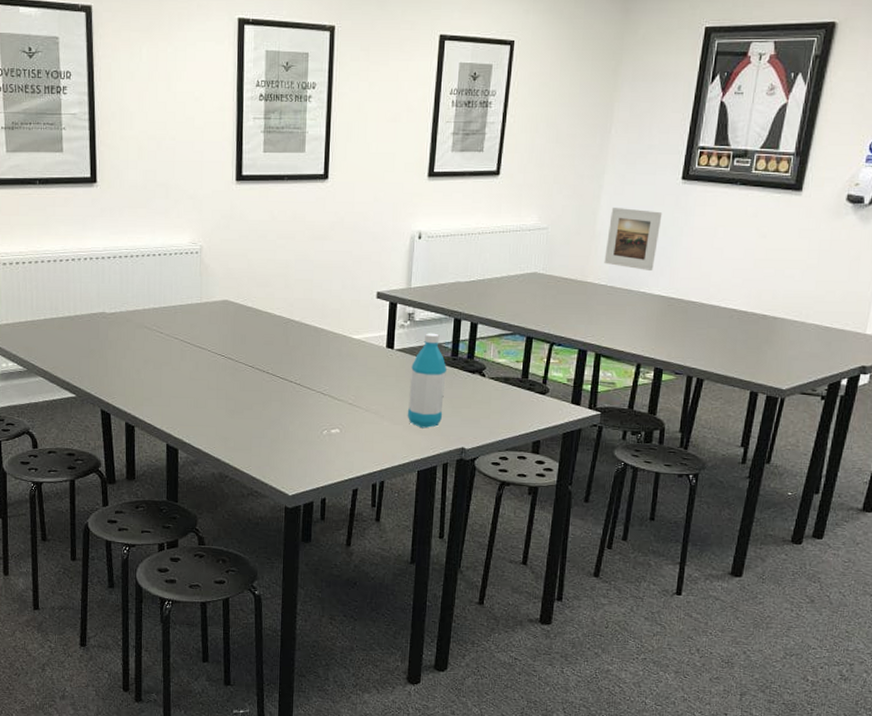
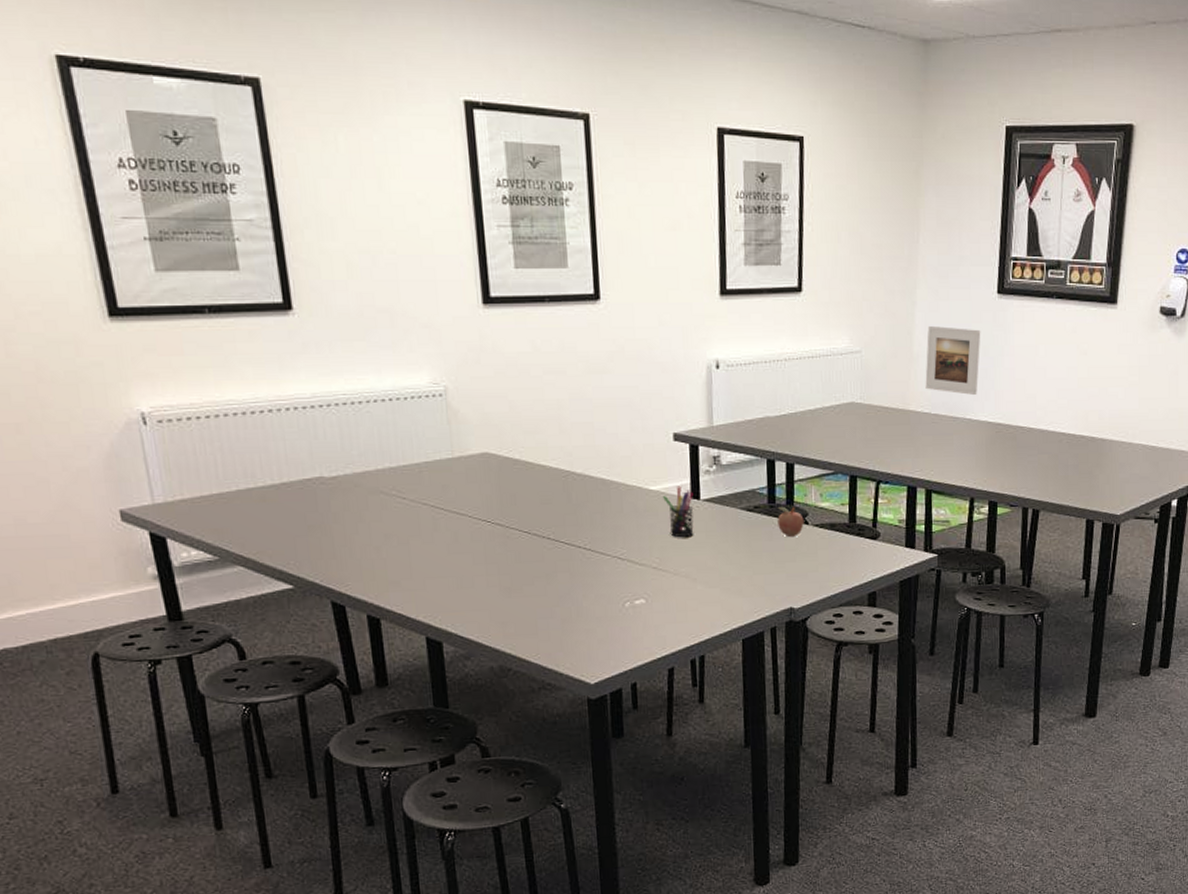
pen holder: none [363,336,388,381] -> present [663,485,694,538]
water bottle: present [407,333,447,429] -> none [723,478,765,590]
fruit: none [458,359,482,387] -> present [777,506,804,538]

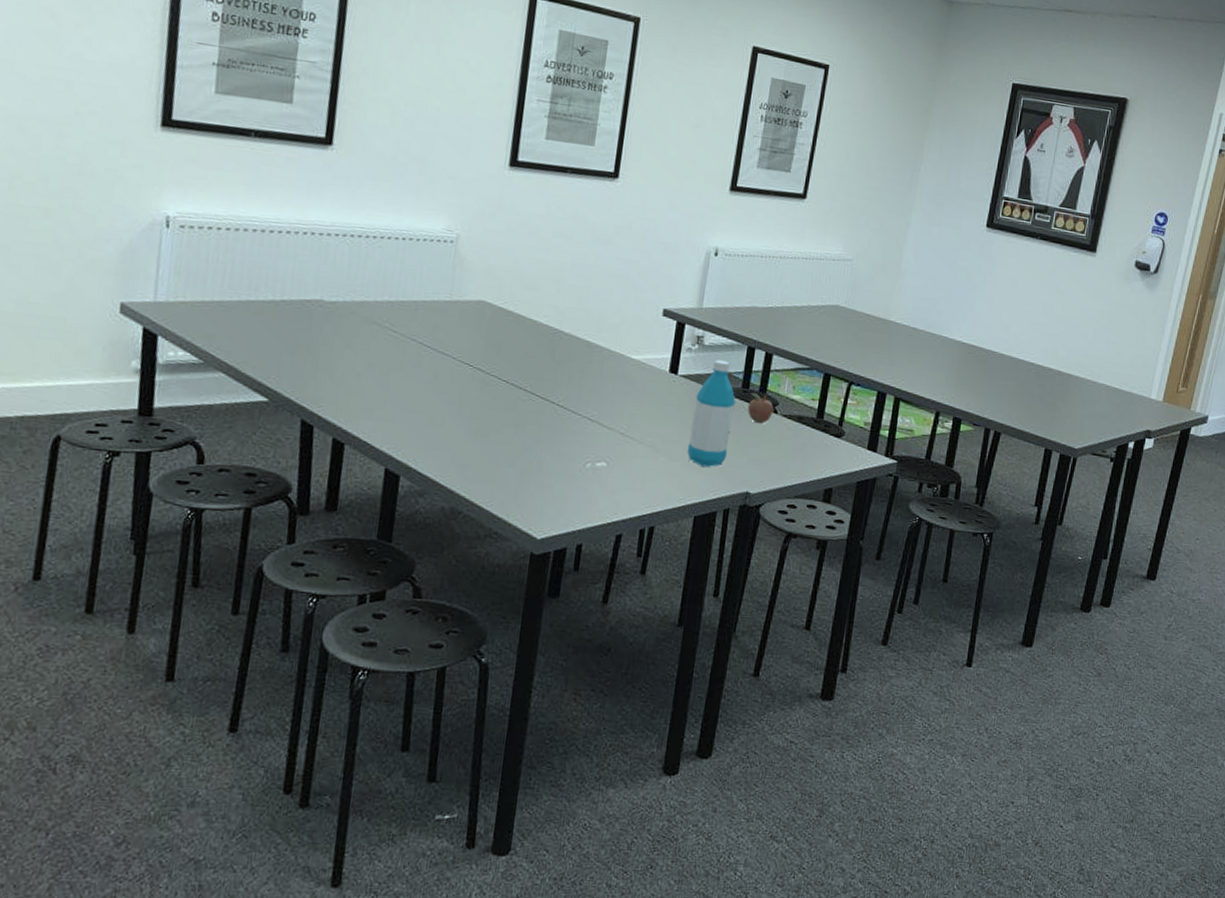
pen holder: present [663,485,694,538] -> none [642,358,672,409]
water bottle: none [723,478,765,590] -> present [686,359,736,468]
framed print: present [925,326,981,395] -> none [908,247,967,316]

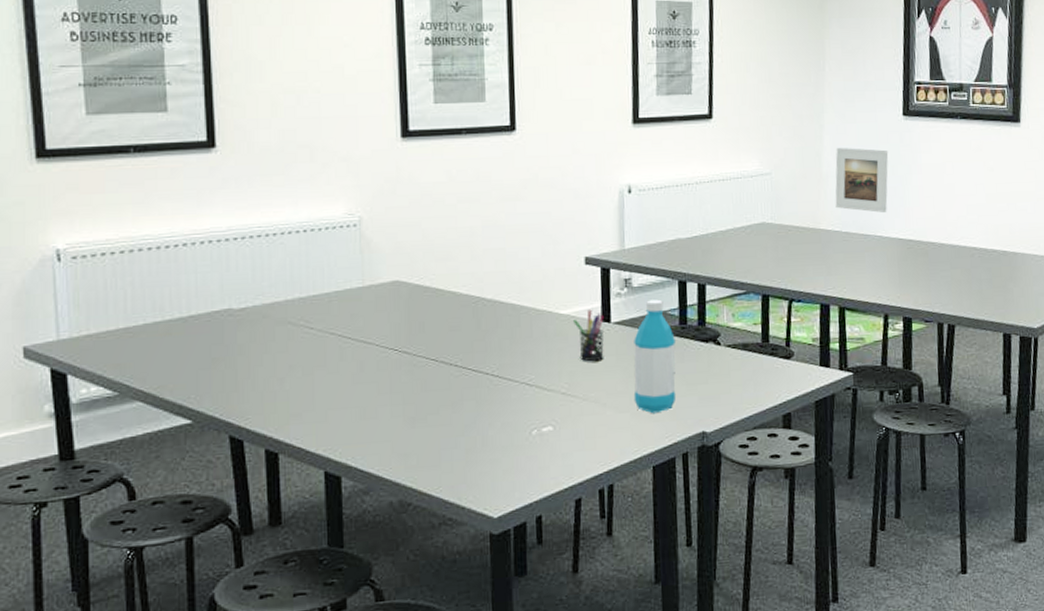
pen holder: none [642,358,672,409] -> present [573,309,604,362]
fruit: present [748,392,774,424] -> none [689,327,716,359]
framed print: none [908,247,967,316] -> present [835,148,889,213]

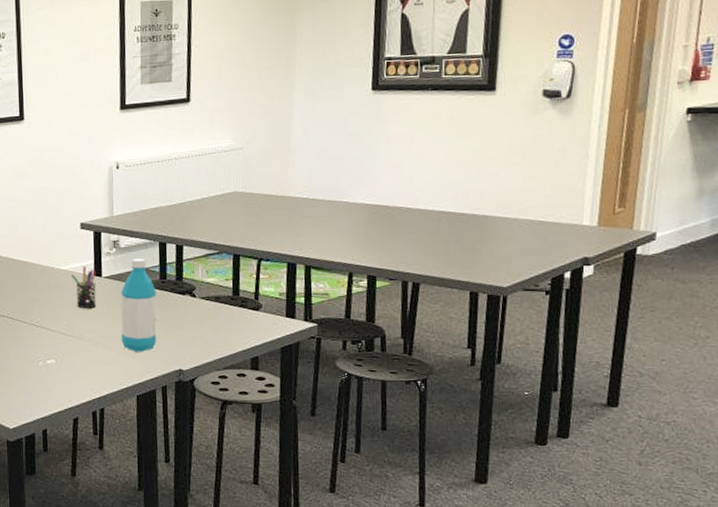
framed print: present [835,148,889,213] -> none [303,122,357,181]

